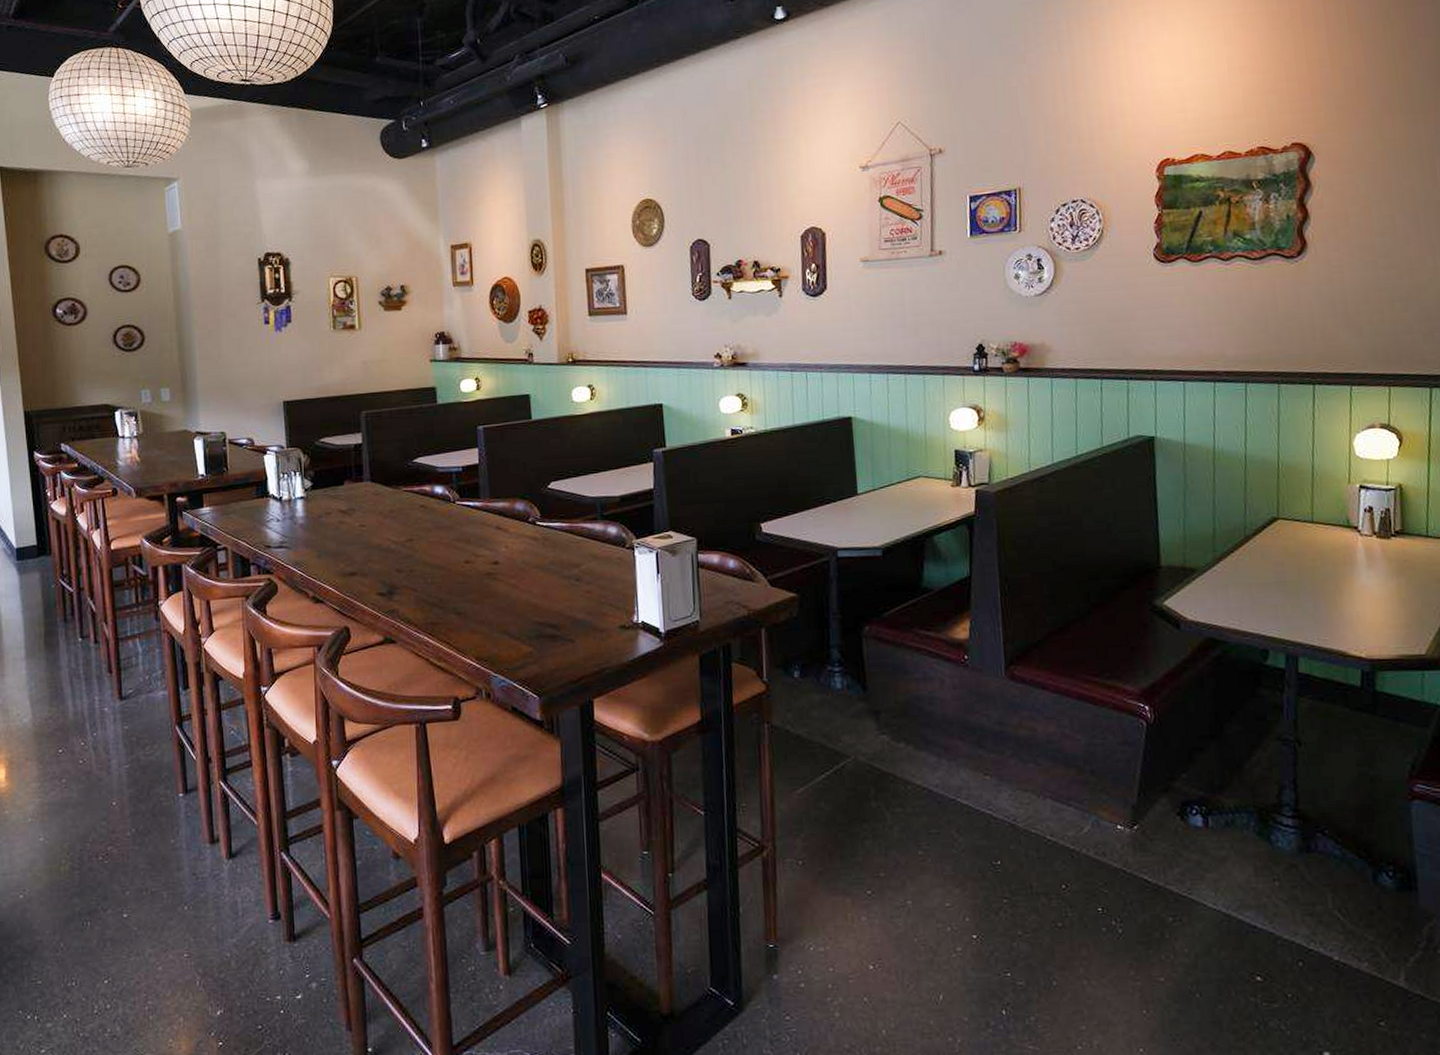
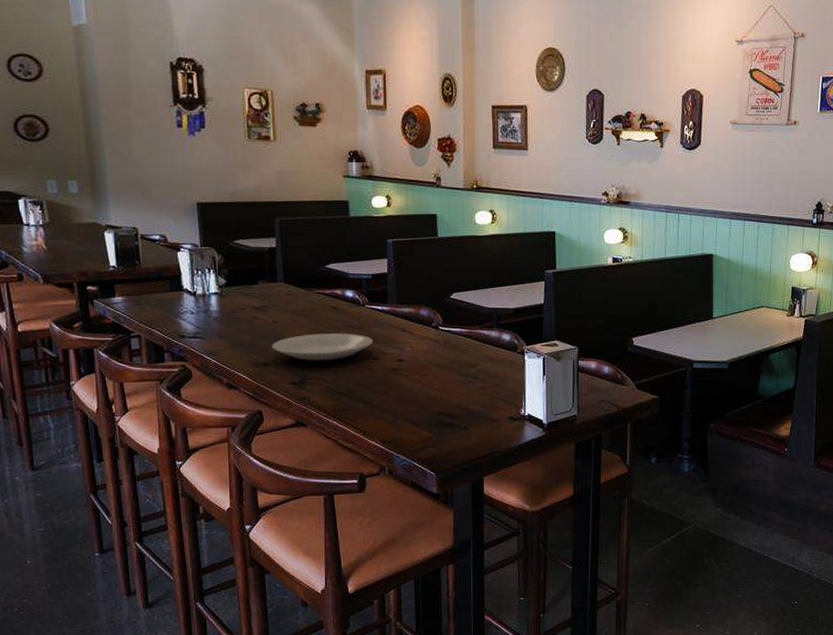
plate: none [358,534,466,571] -> present [271,333,374,364]

